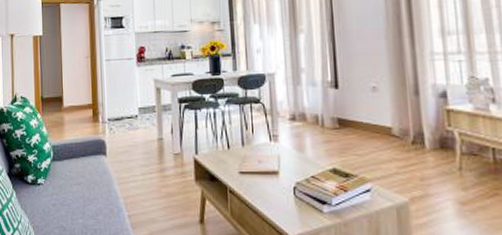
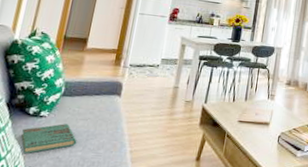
book: none [26,190,76,224] -> present [21,124,77,154]

